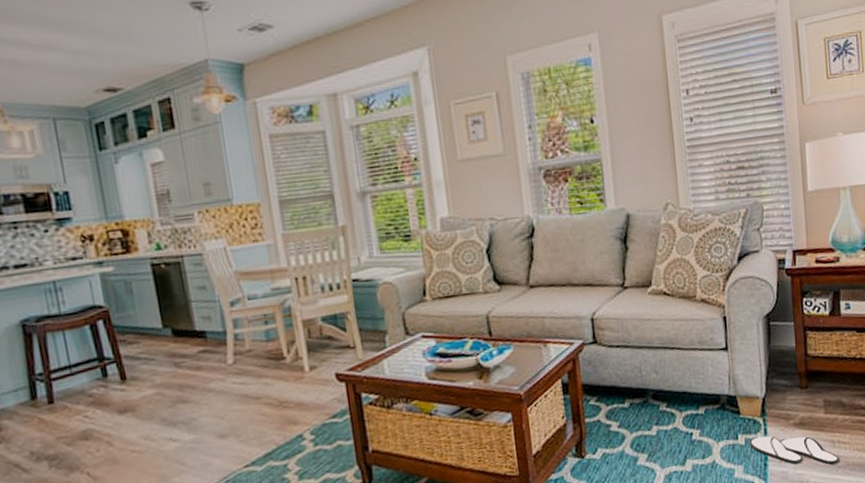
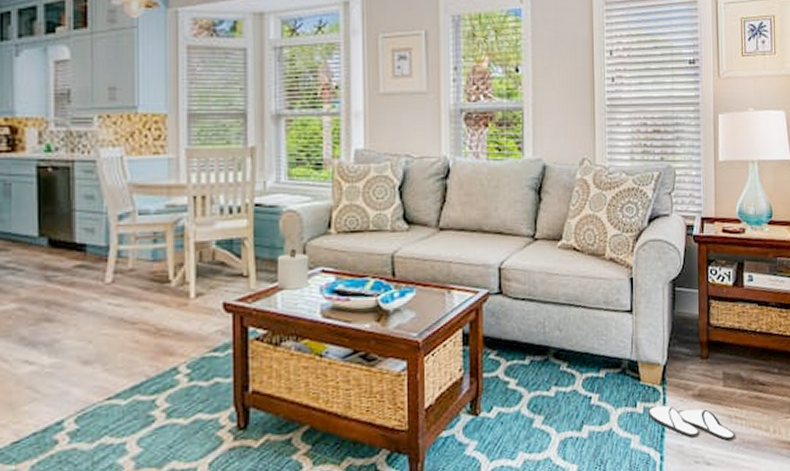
candle: none [379,317,412,358] -> present [276,248,309,290]

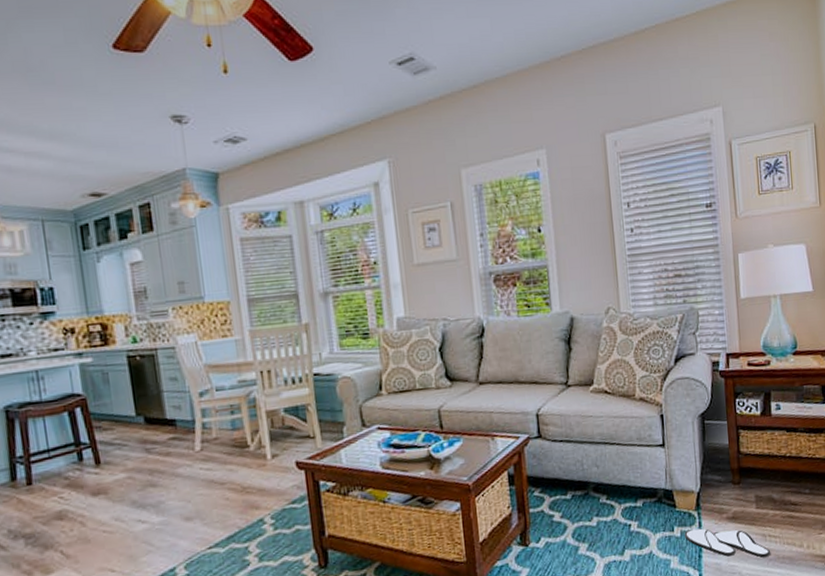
candle: present [276,248,309,290] -> none [337,410,368,448]

